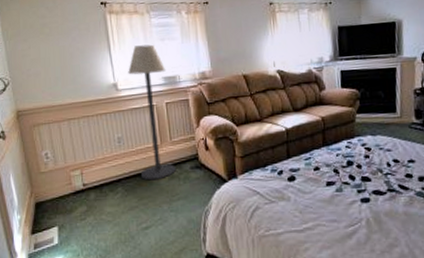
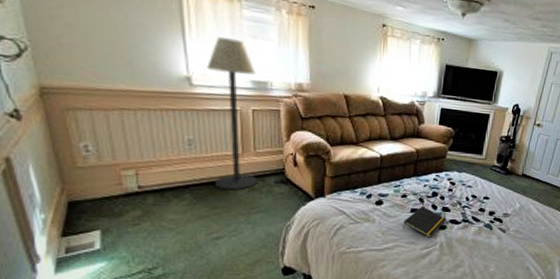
notepad: none [320,178,369,213] -> present [403,206,447,238]

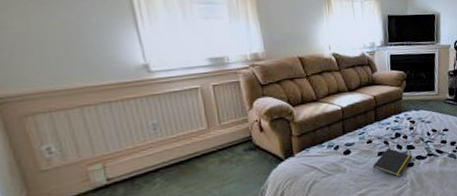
floor lamp: present [207,37,259,191] -> none [163,22,228,168]

